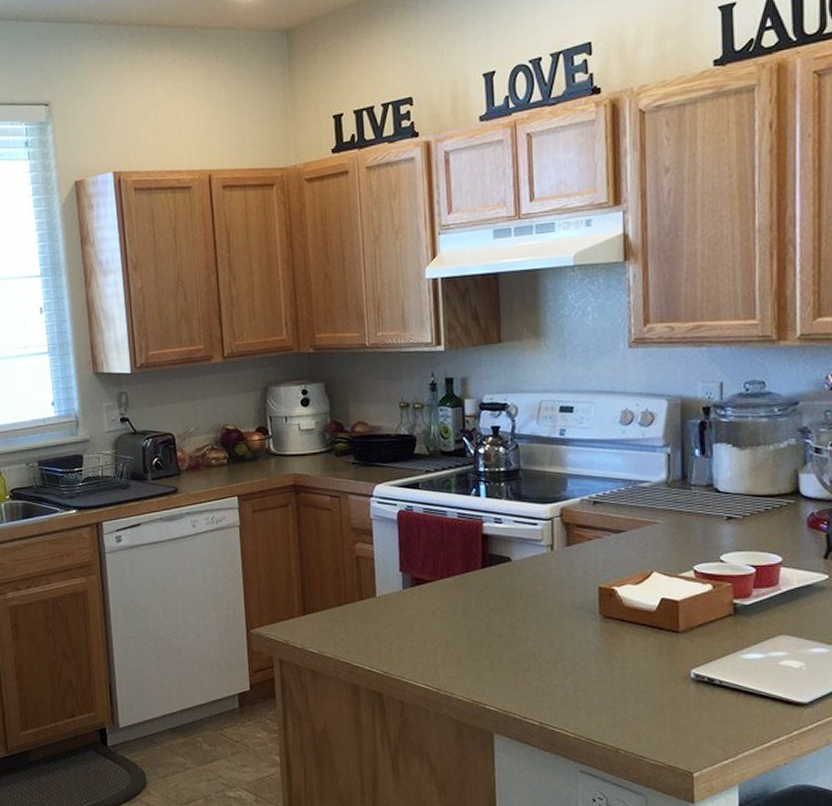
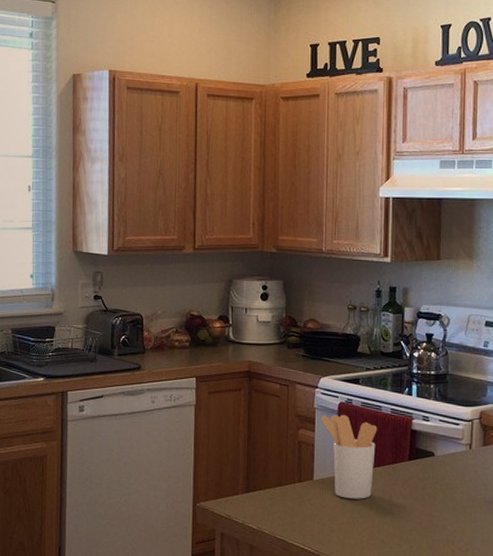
utensil holder: none [379,524,444,614] -> present [321,415,378,499]

